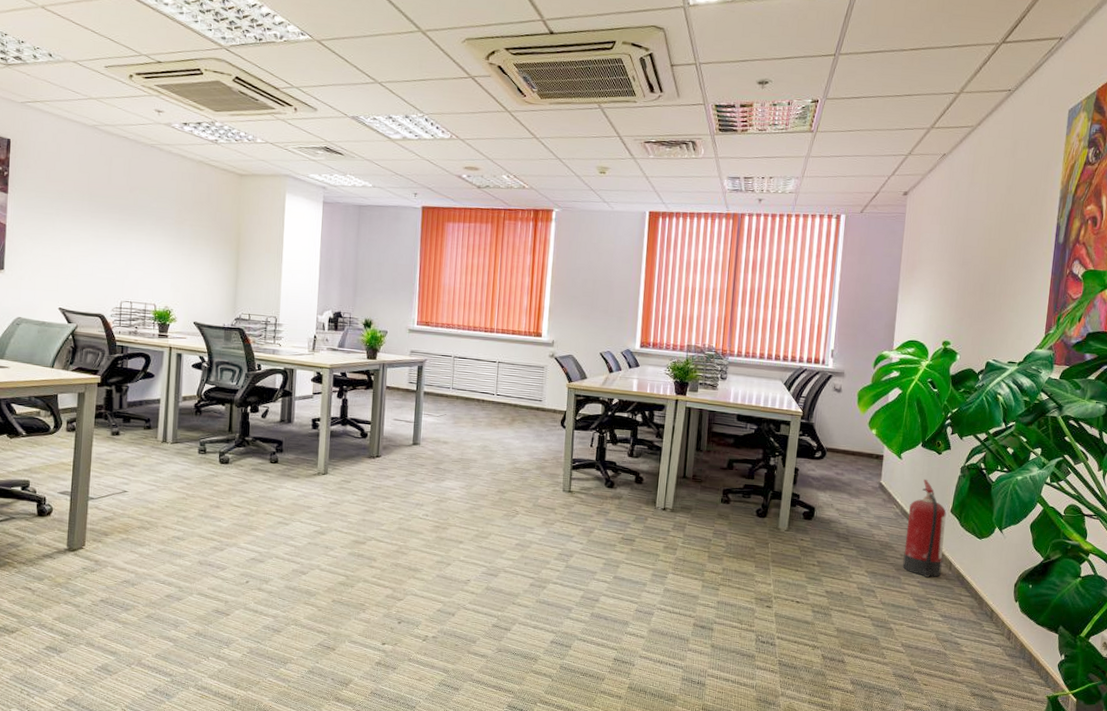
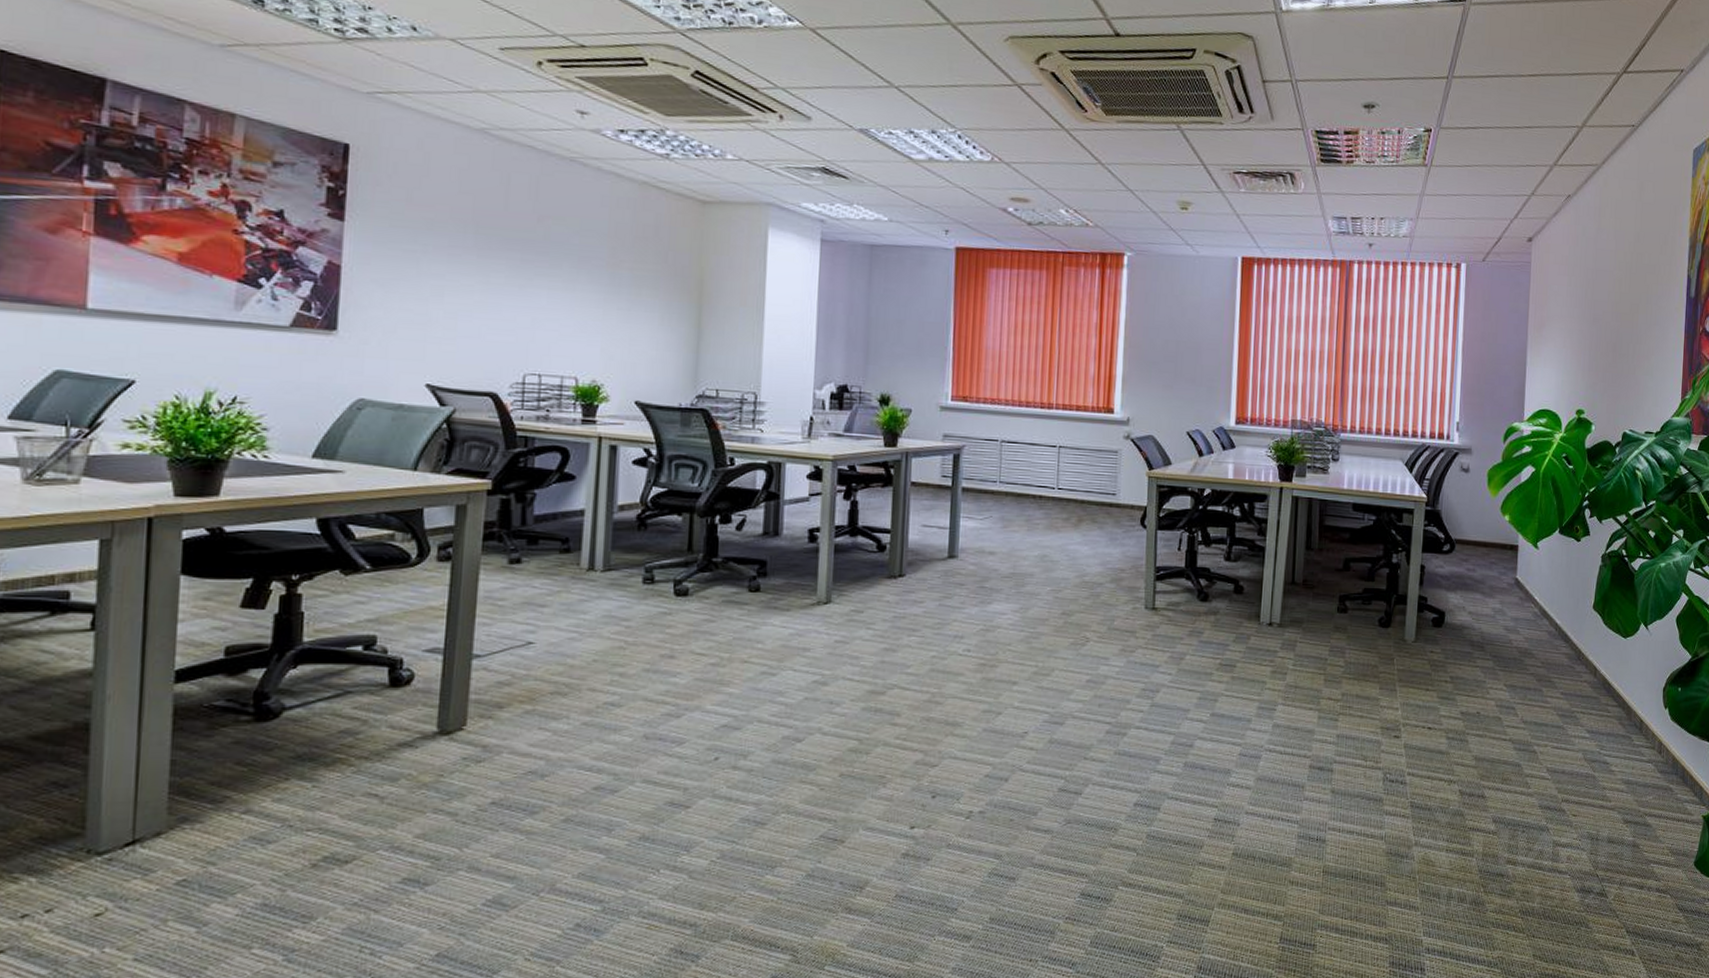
fire extinguisher: present [902,479,947,578] -> none [1544,571,1588,687]

